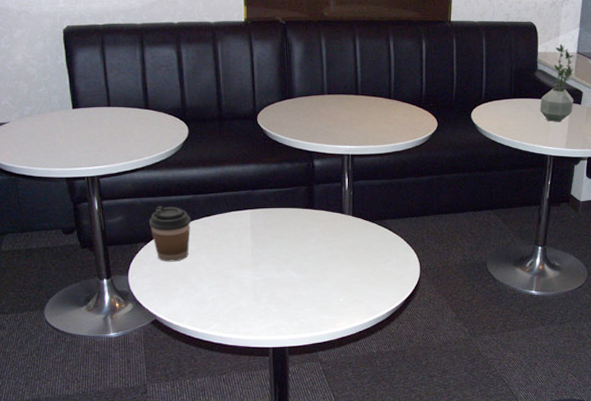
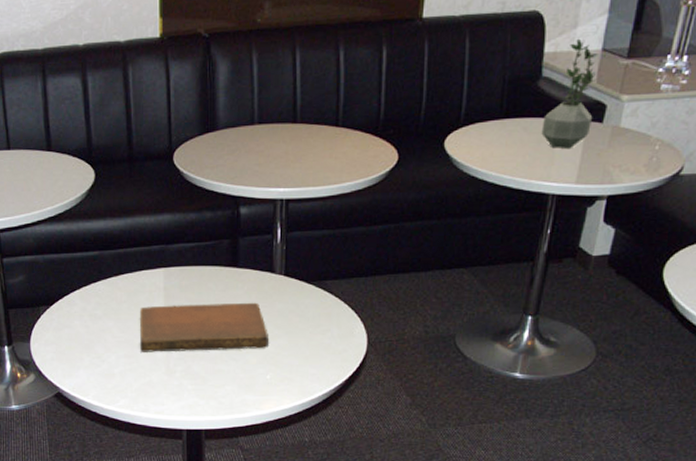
coffee cup: present [149,206,191,262] -> none [52,264,98,328]
notebook: none [230,238,342,282] -> present [140,302,270,352]

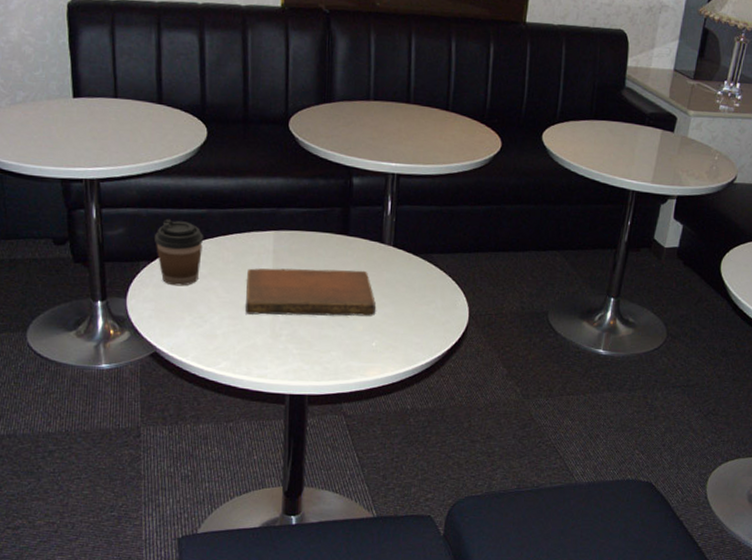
coffee cup: none [52,264,98,328] -> present [155,219,204,286]
potted plant: present [541,38,600,150] -> none [624,58,672,153]

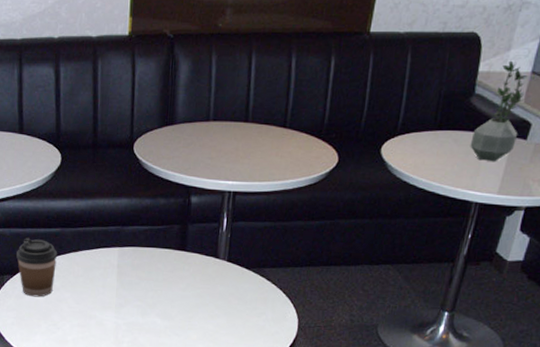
notebook: present [245,268,376,317] -> none [92,281,210,327]
potted plant: none [624,58,672,153] -> present [470,60,528,162]

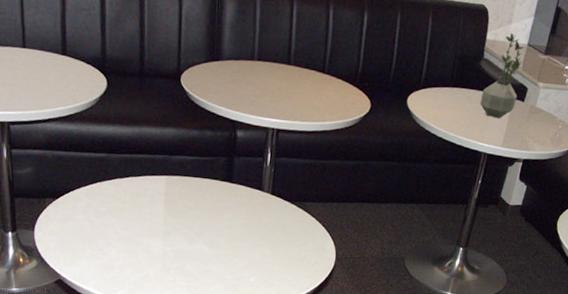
coffee cup: present [16,238,58,297] -> none [59,161,104,222]

